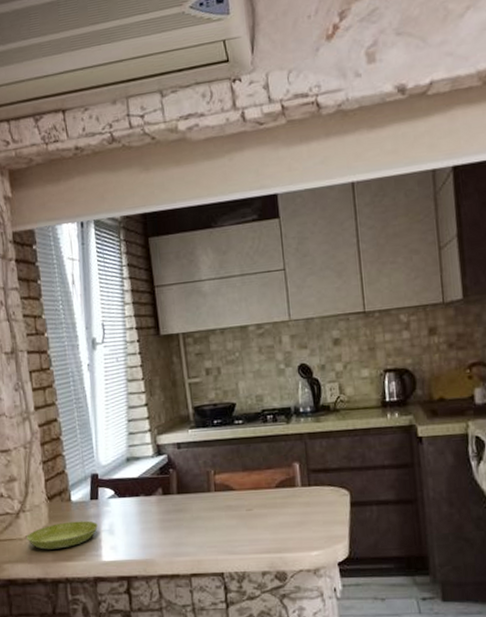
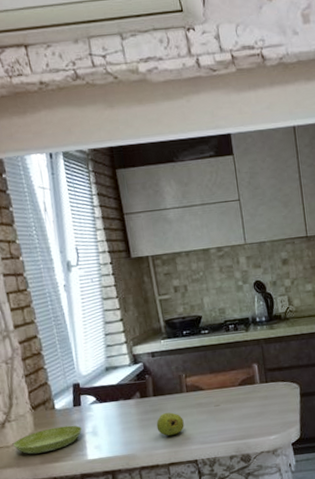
fruit: none [179,514,210,542] -> present [156,412,184,436]

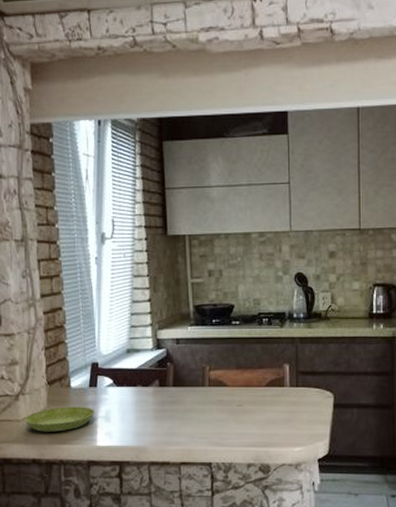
fruit: present [156,412,184,436] -> none [172,406,202,433]

